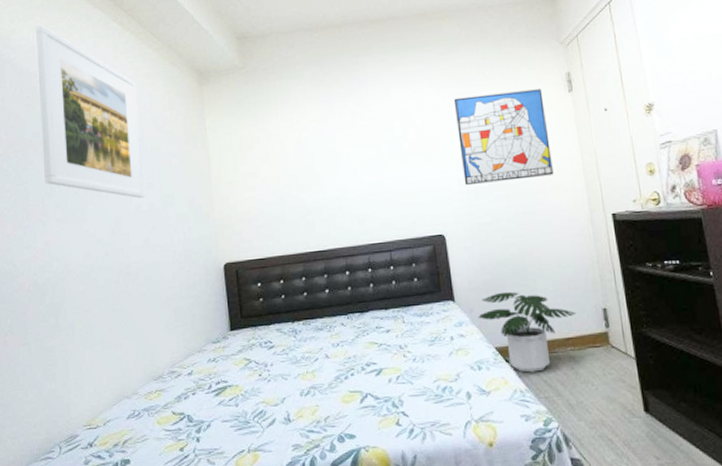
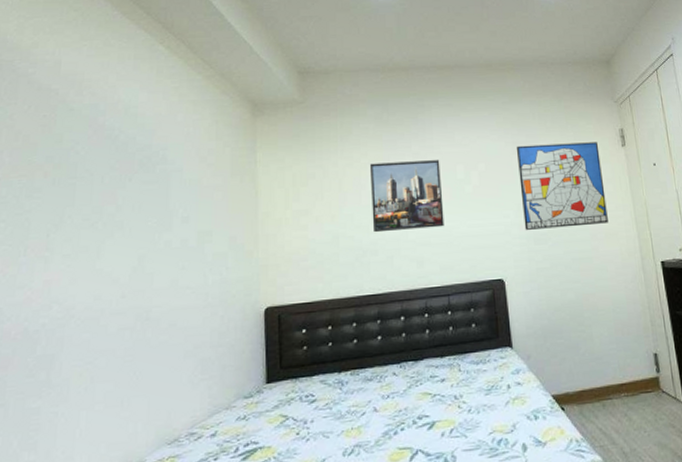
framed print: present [36,25,145,199] -> none [53,41,180,234]
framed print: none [309,117,384,192] -> present [369,160,445,233]
potted plant: present [478,291,577,373] -> none [535,337,630,421]

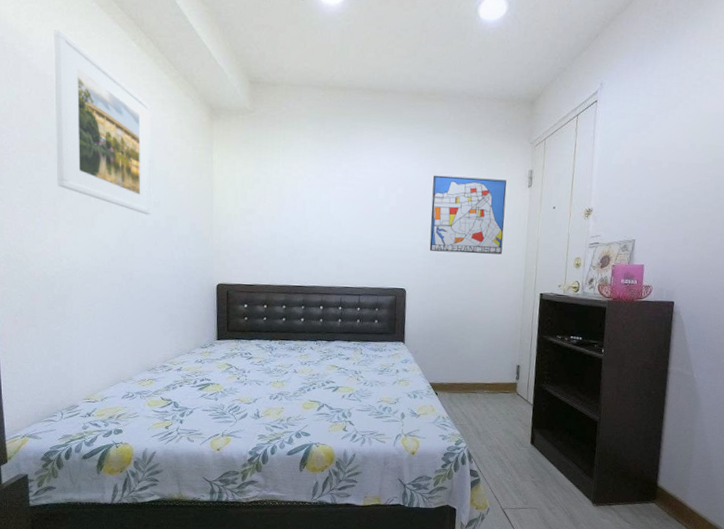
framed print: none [53,41,180,234] -> present [54,29,152,216]
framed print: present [369,160,445,233] -> none [304,175,365,239]

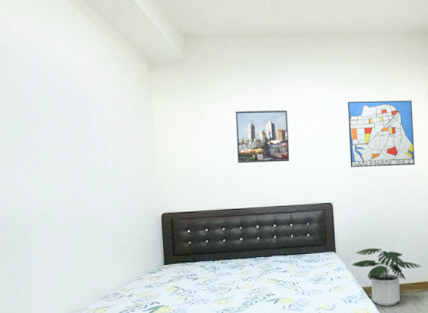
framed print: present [54,29,152,216] -> none [11,7,100,158]
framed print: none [304,175,365,239] -> present [235,110,290,164]
potted plant: none [421,341,497,405] -> present [352,247,422,306]

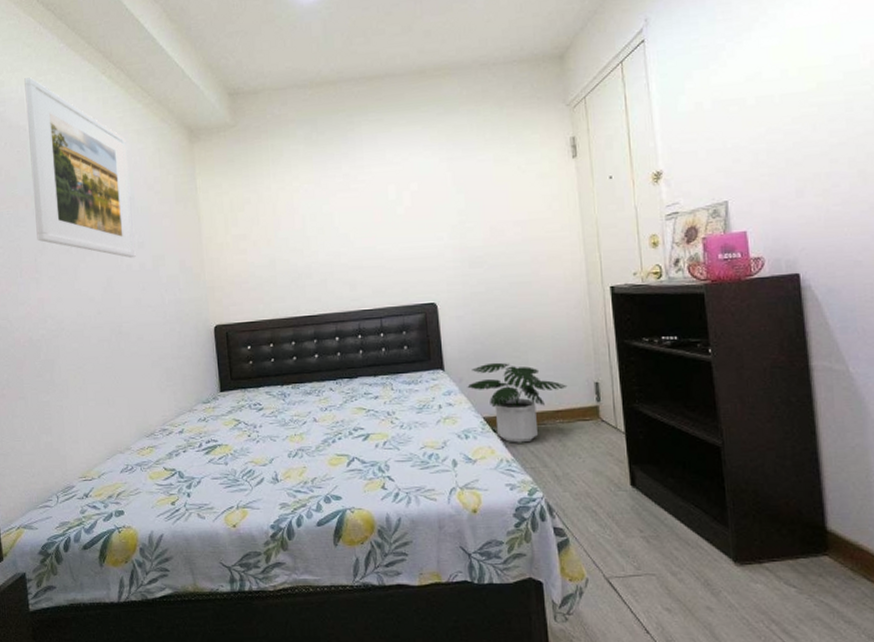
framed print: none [11,7,100,158] -> present [24,77,136,259]
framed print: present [235,110,290,164] -> none [301,180,376,256]
wall art: present [347,100,415,167] -> none [451,154,552,253]

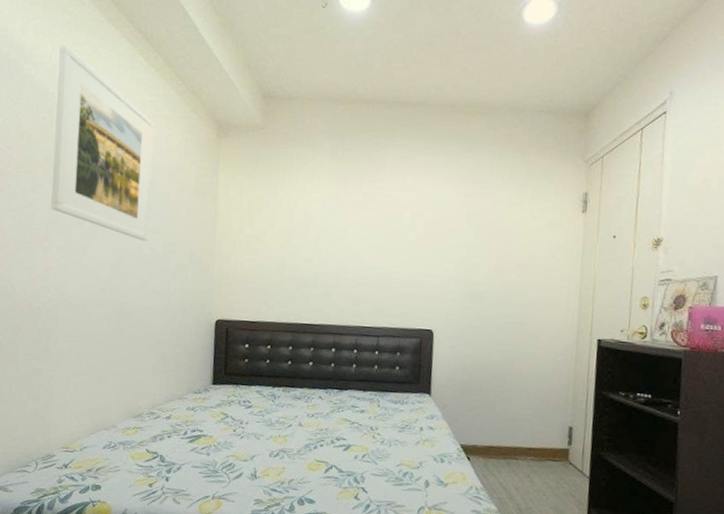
potted plant: present [467,362,568,443] -> none [450,394,544,474]

